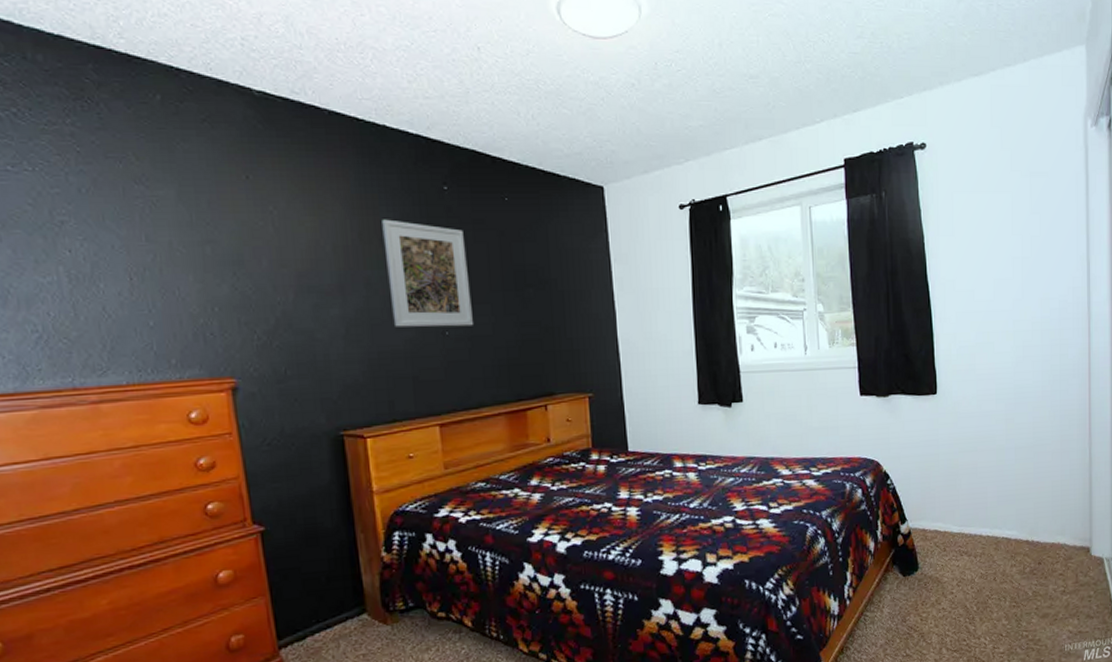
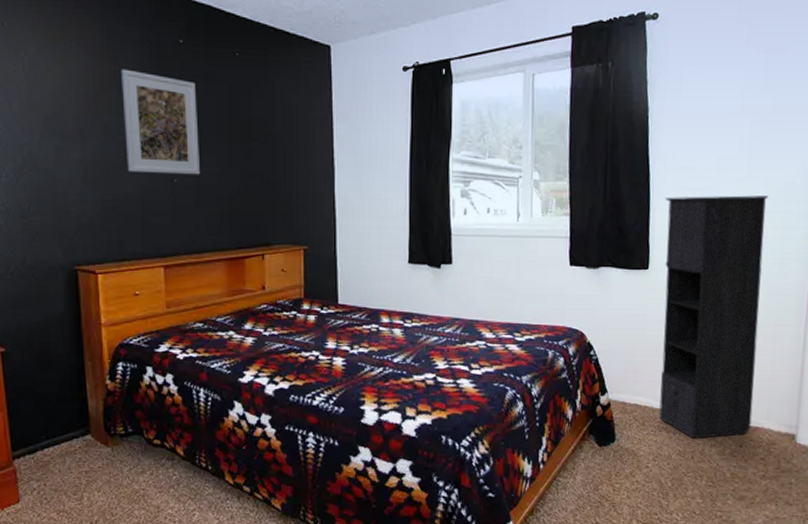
storage cabinet: none [947,315,1048,560] -> present [659,195,769,439]

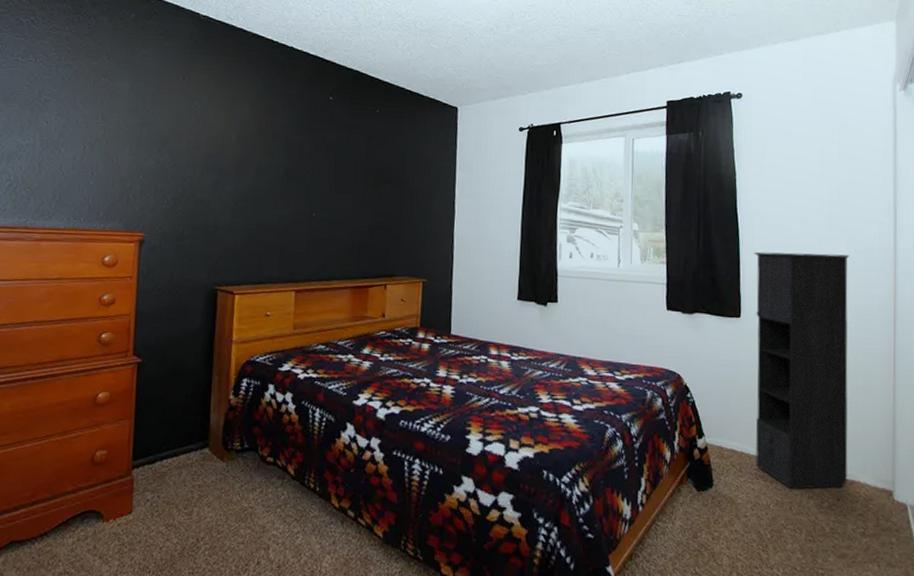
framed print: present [121,69,200,175] -> none [273,118,340,211]

